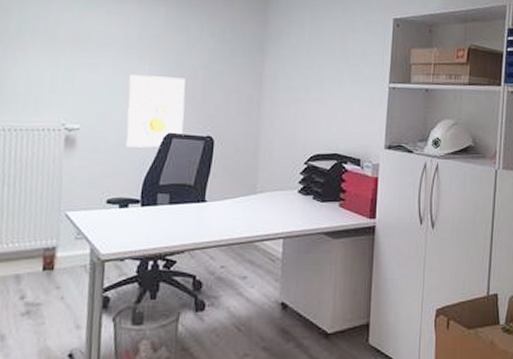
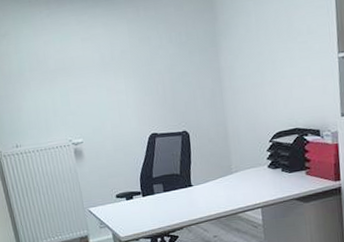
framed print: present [126,75,186,148] -> none [111,84,163,151]

